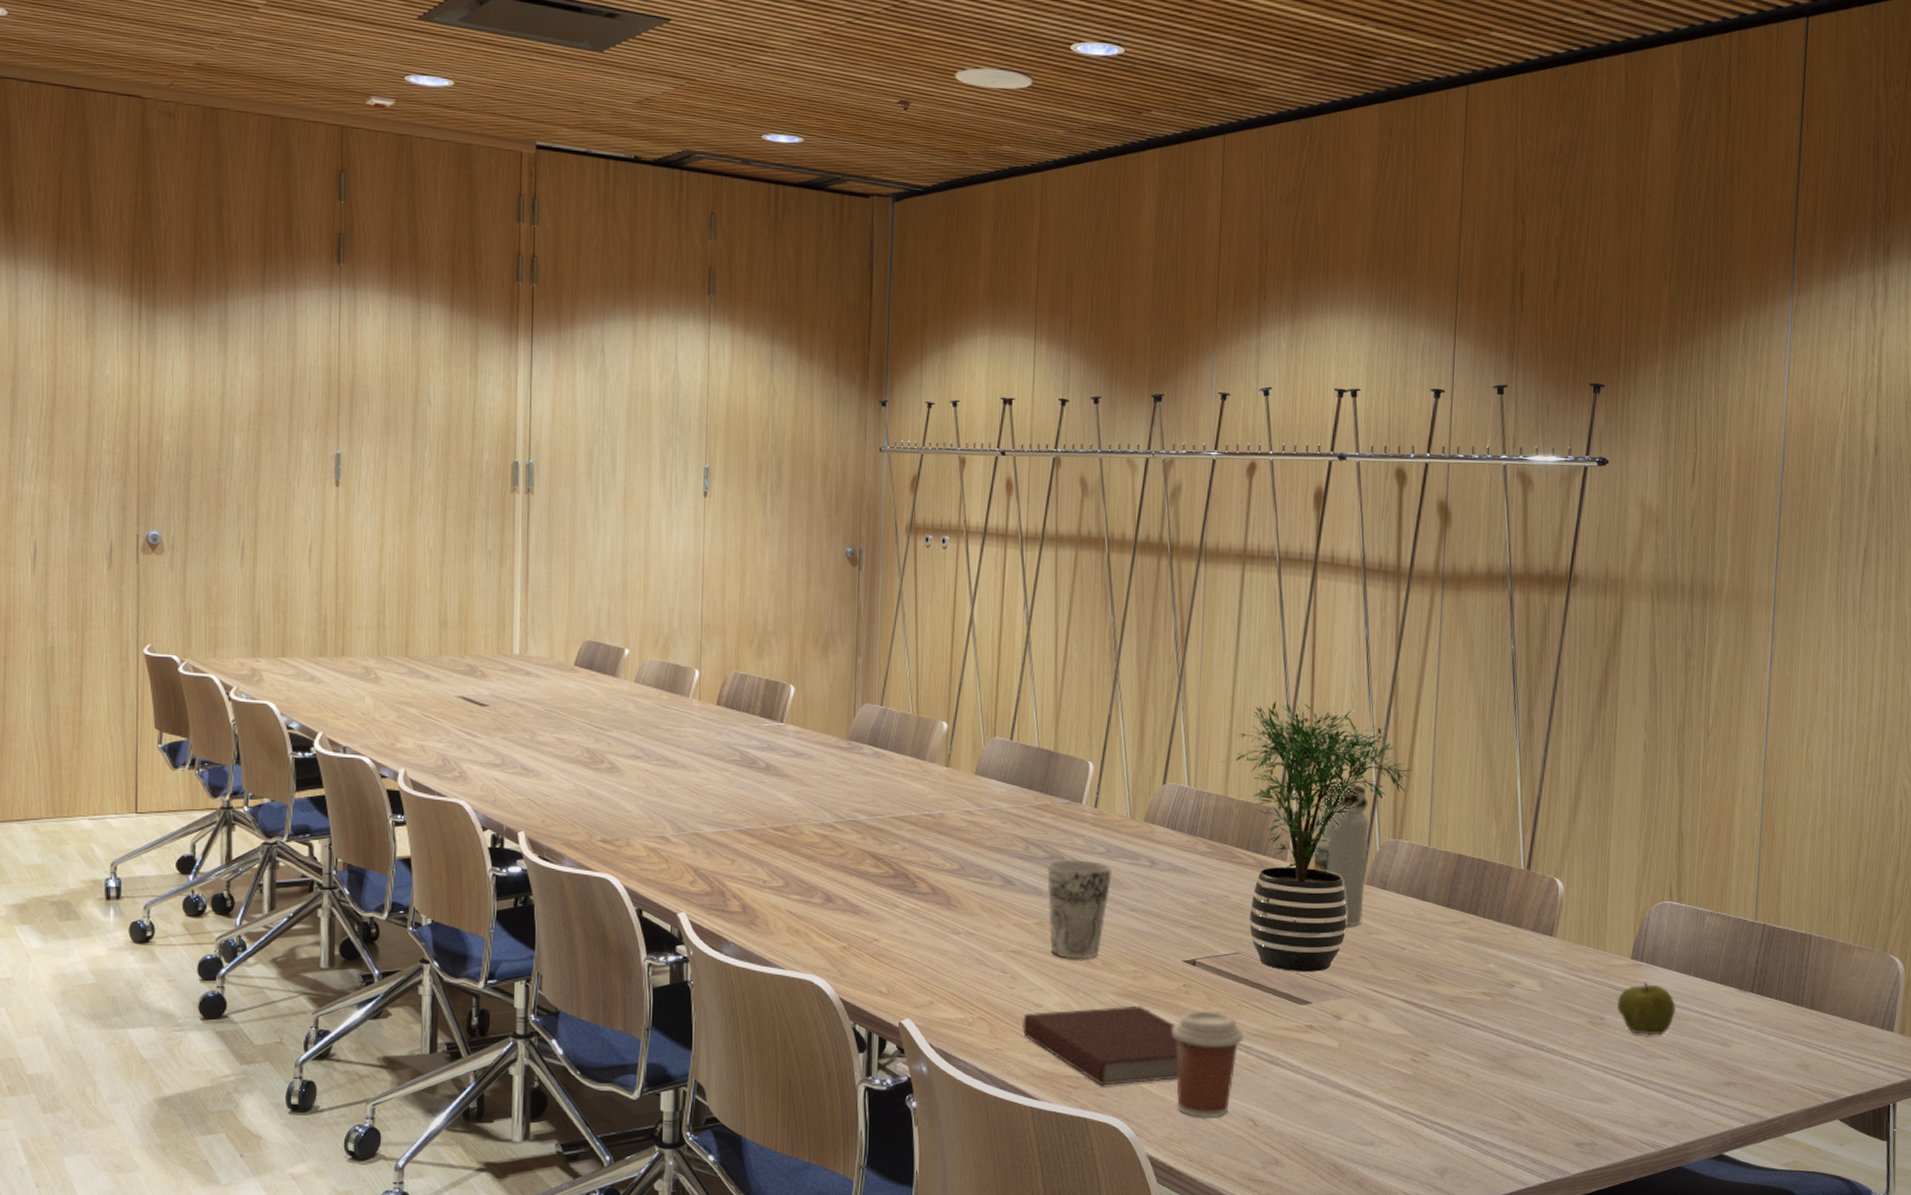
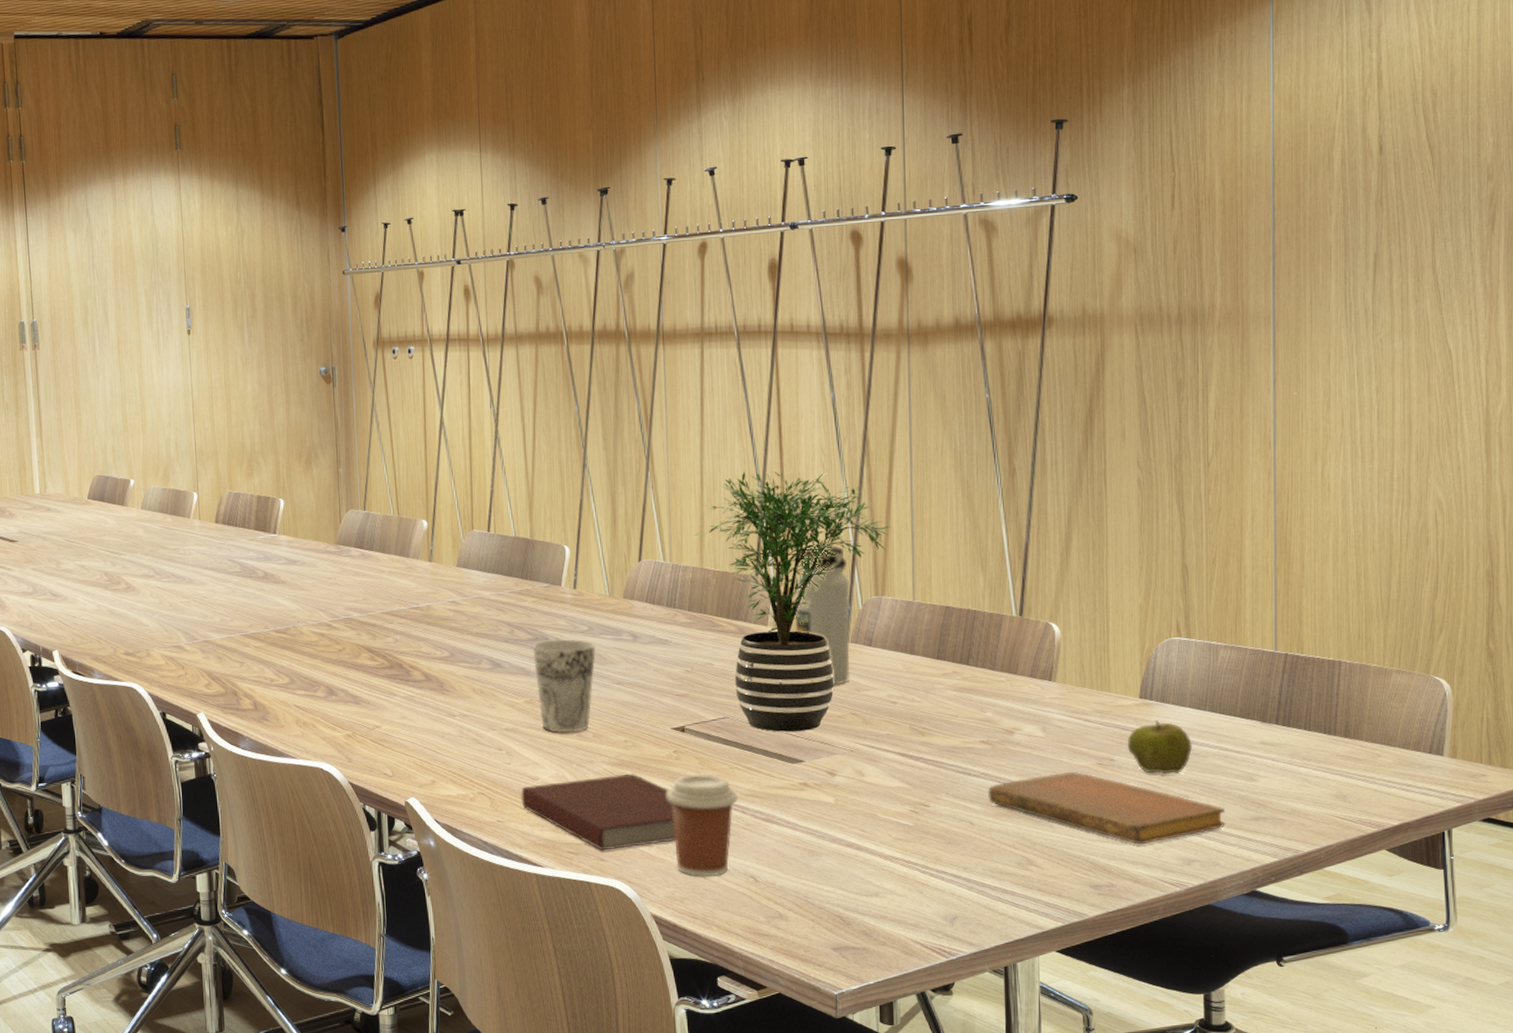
notebook: none [1485,1028,1701,1104] -> present [988,771,1226,845]

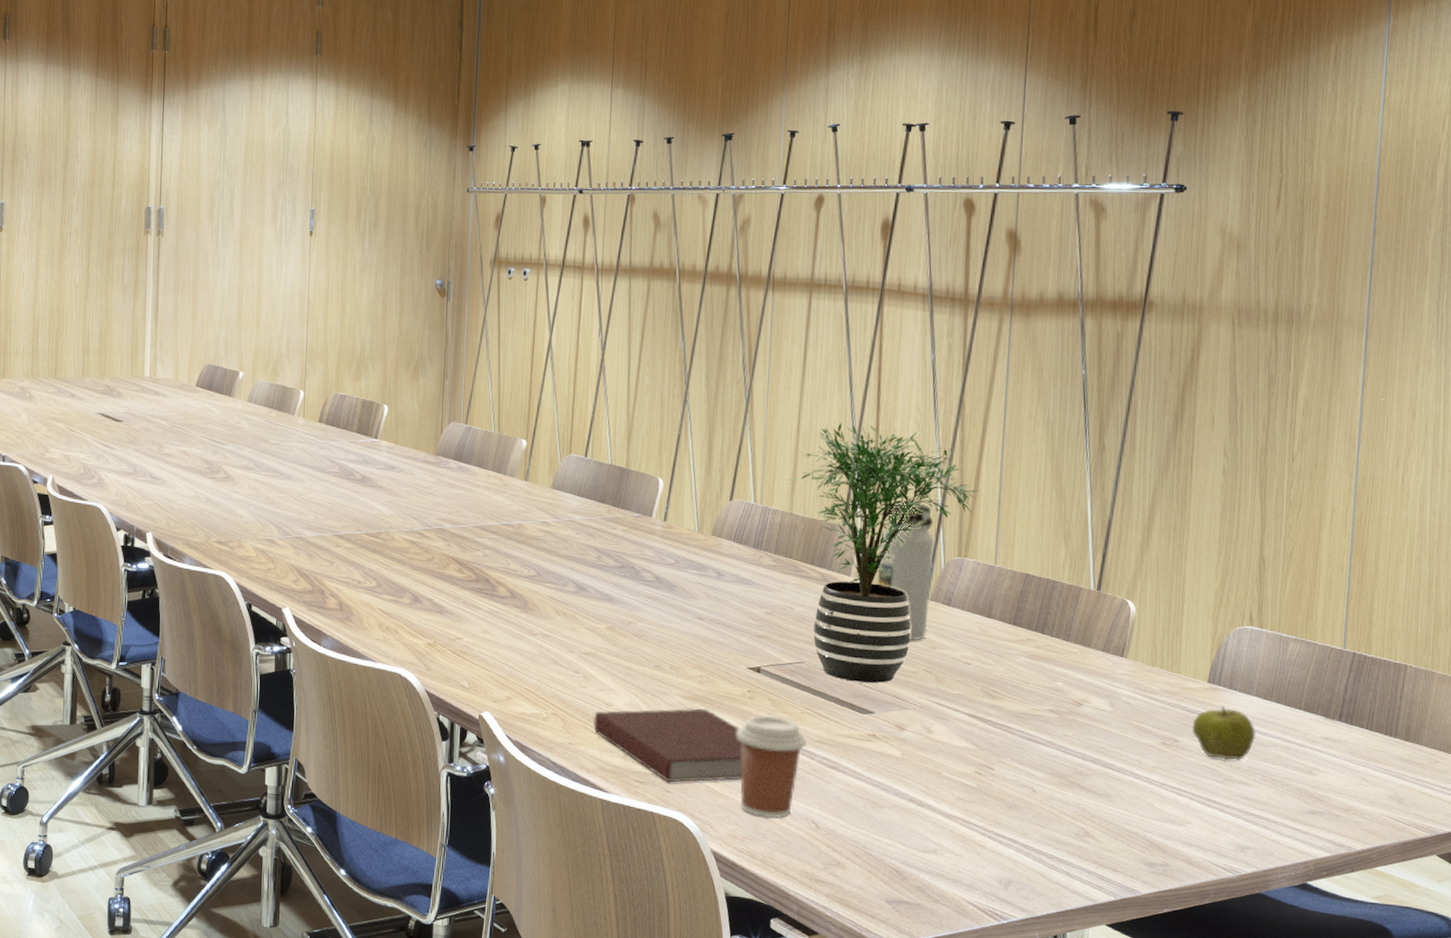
cup: present [532,639,596,733] -> none [617,569,680,663]
notebook: present [988,771,1226,845] -> none [1052,748,1283,827]

